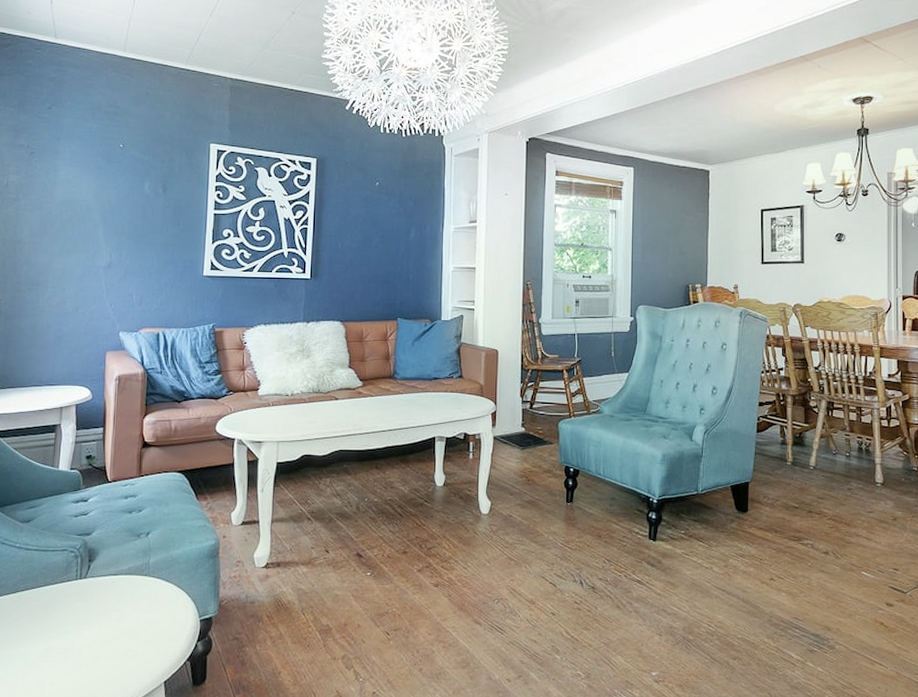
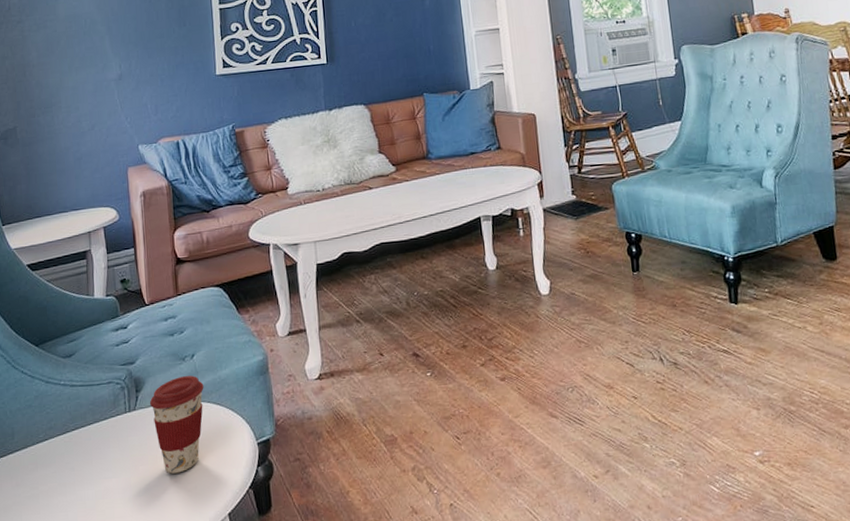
coffee cup: none [100,552,155,640] -> present [149,375,204,474]

